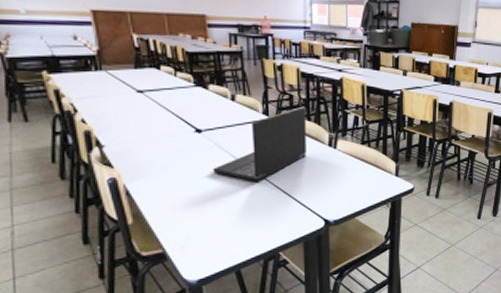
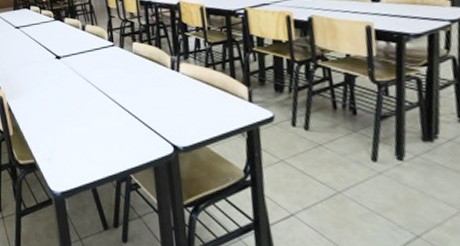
laptop: present [213,106,306,183] -> none [70,31,150,104]

